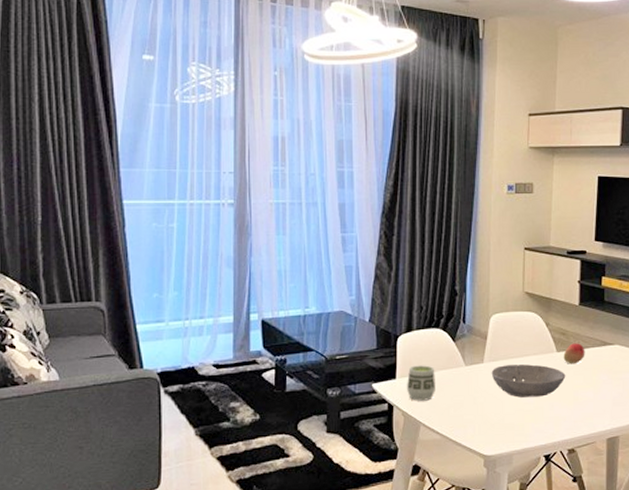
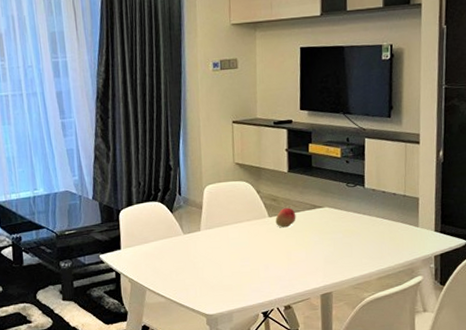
cup: present [406,365,435,401] -> none [130,235,158,269]
bowl: present [491,364,566,398] -> none [208,230,279,261]

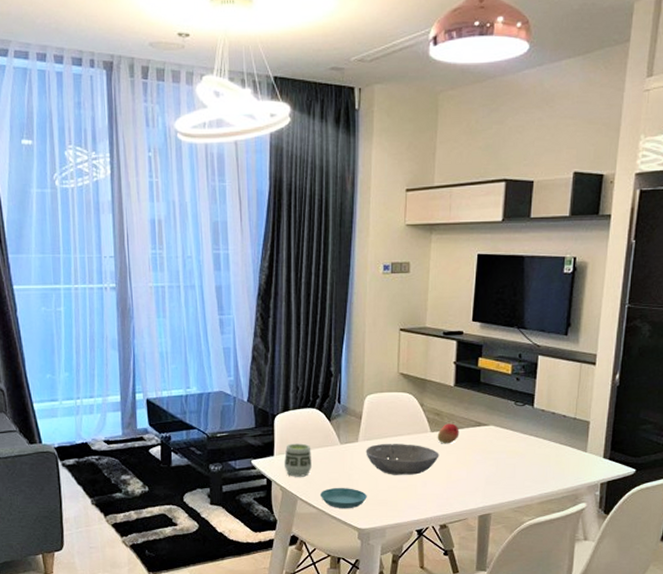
cup: none [130,235,158,269] -> present [283,443,312,477]
saucer: none [167,275,213,297] -> present [319,488,367,509]
bowl: none [208,230,279,261] -> present [365,444,439,475]

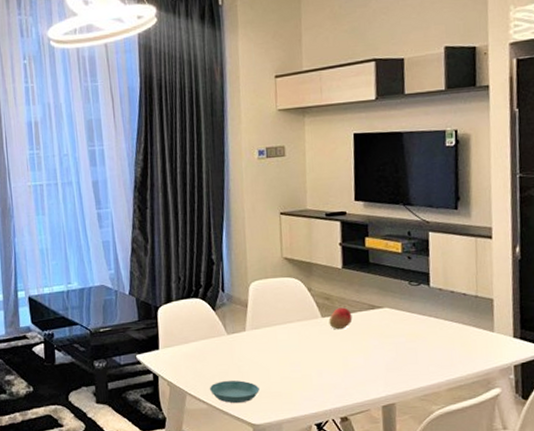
cup: present [283,443,312,477] -> none [169,335,199,371]
bowl: present [365,444,439,475] -> none [254,331,333,365]

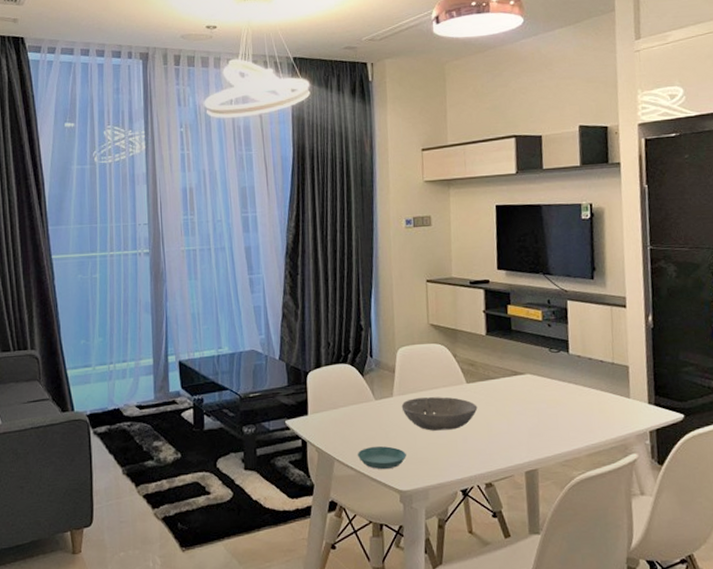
bowl: none [254,331,333,365] -> present [401,397,478,431]
fruit: present [328,307,353,330] -> none [473,373,496,396]

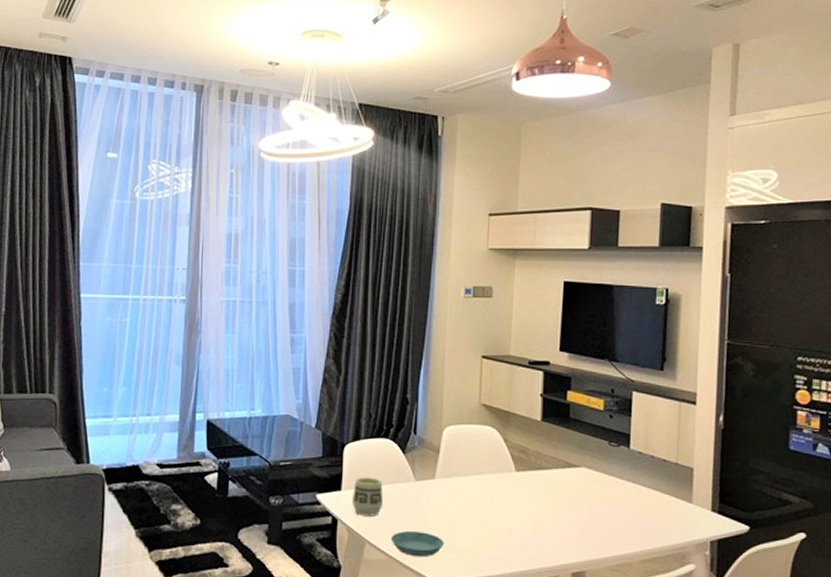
cup: none [318,400,347,437] -> present [351,477,383,517]
bowl: present [401,397,478,431] -> none [443,483,526,520]

